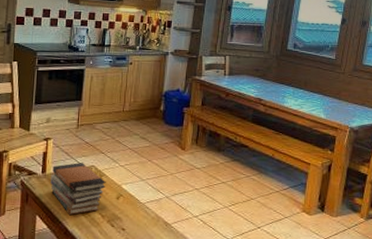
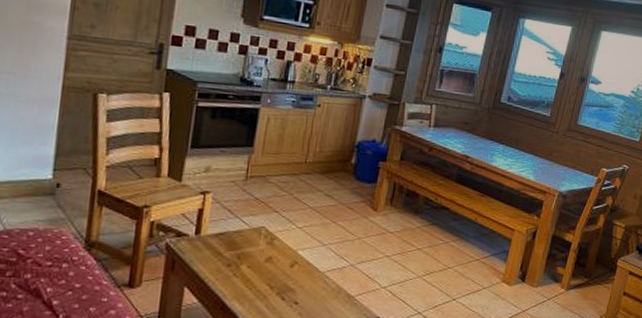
book stack: present [50,163,106,215] -> none [206,223,278,286]

